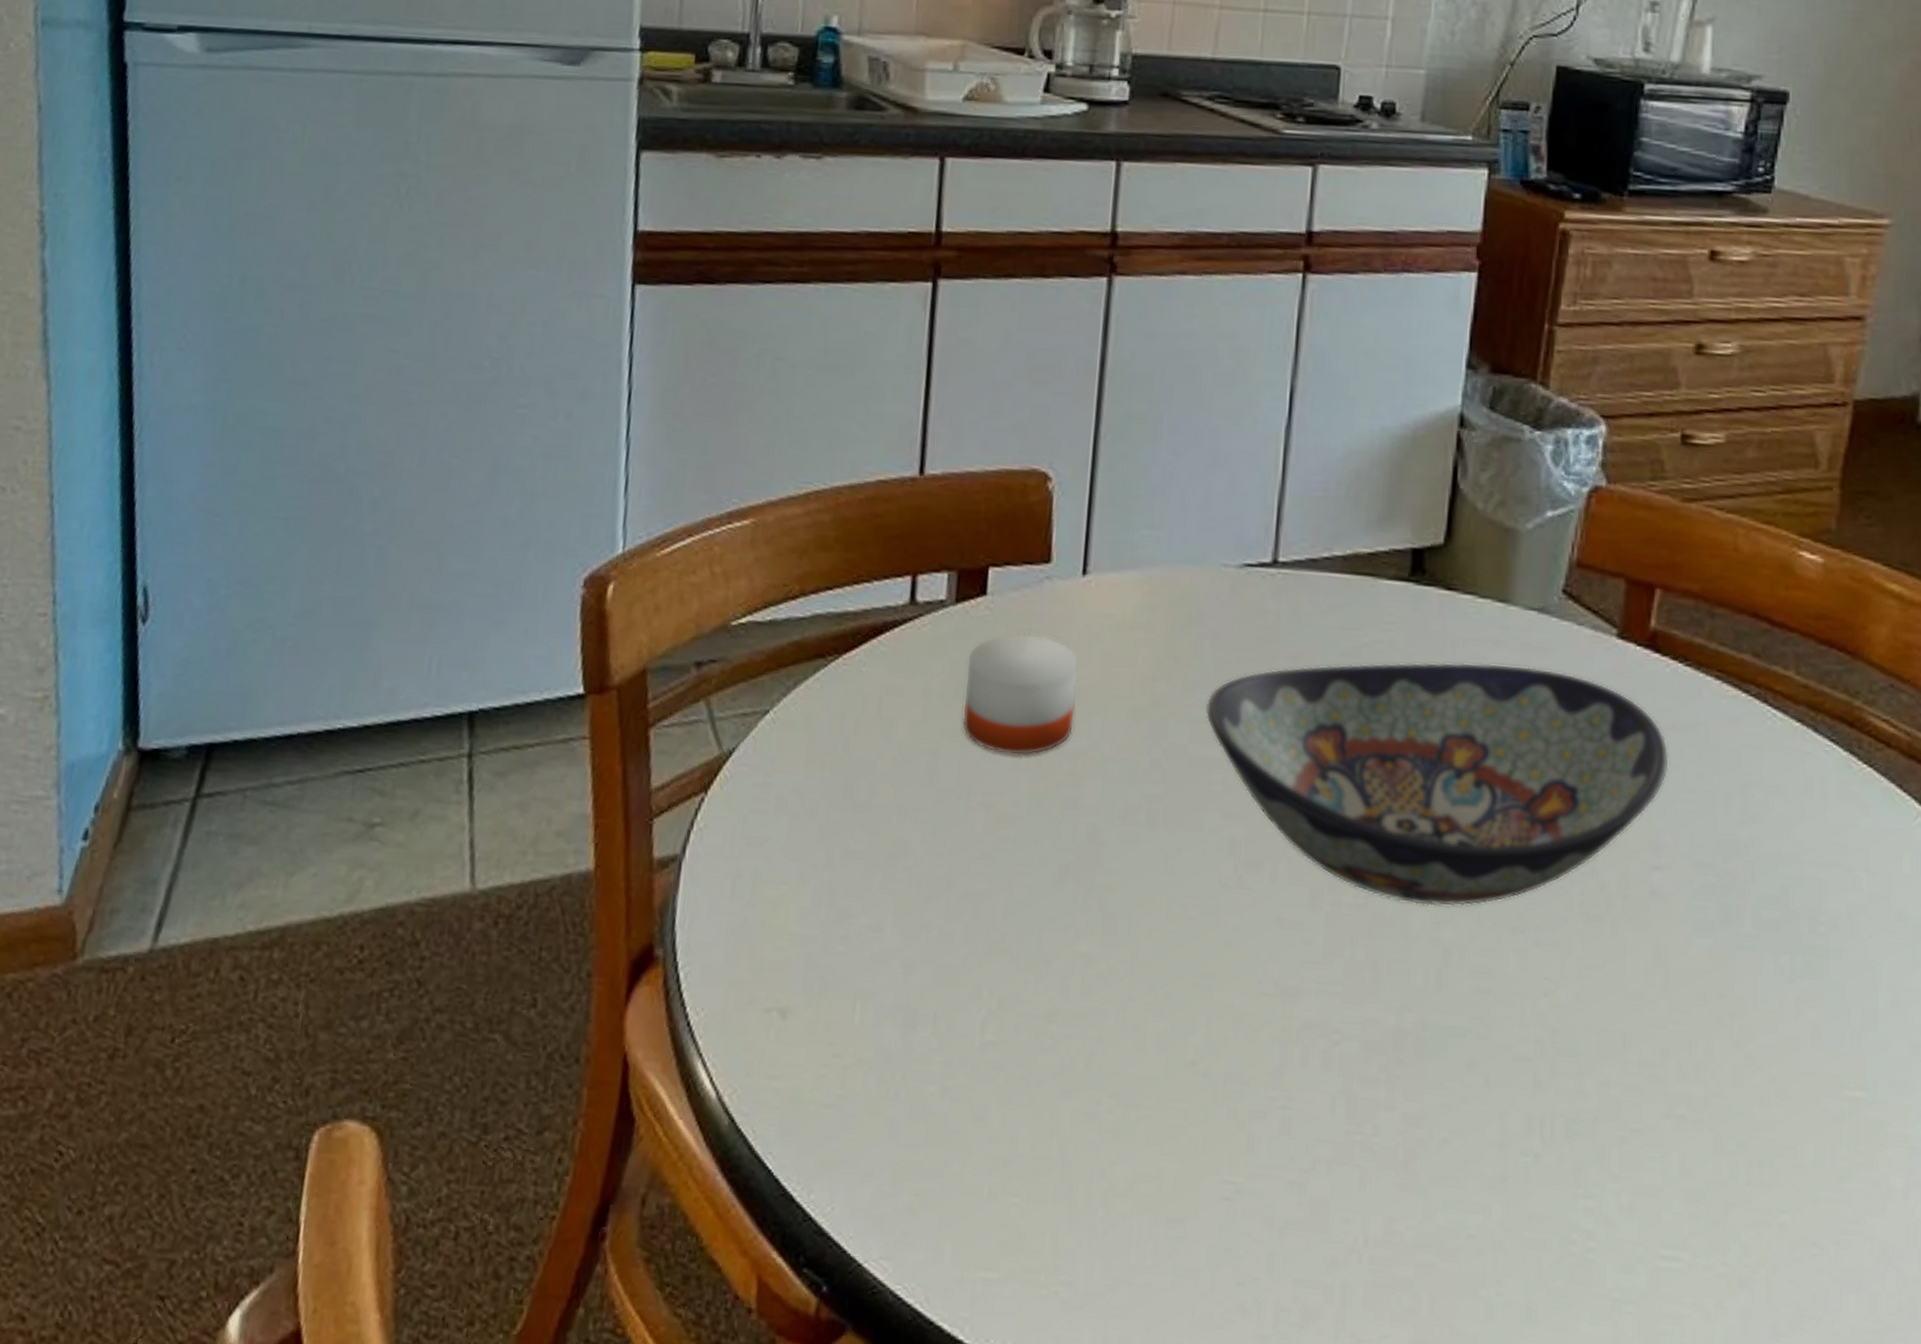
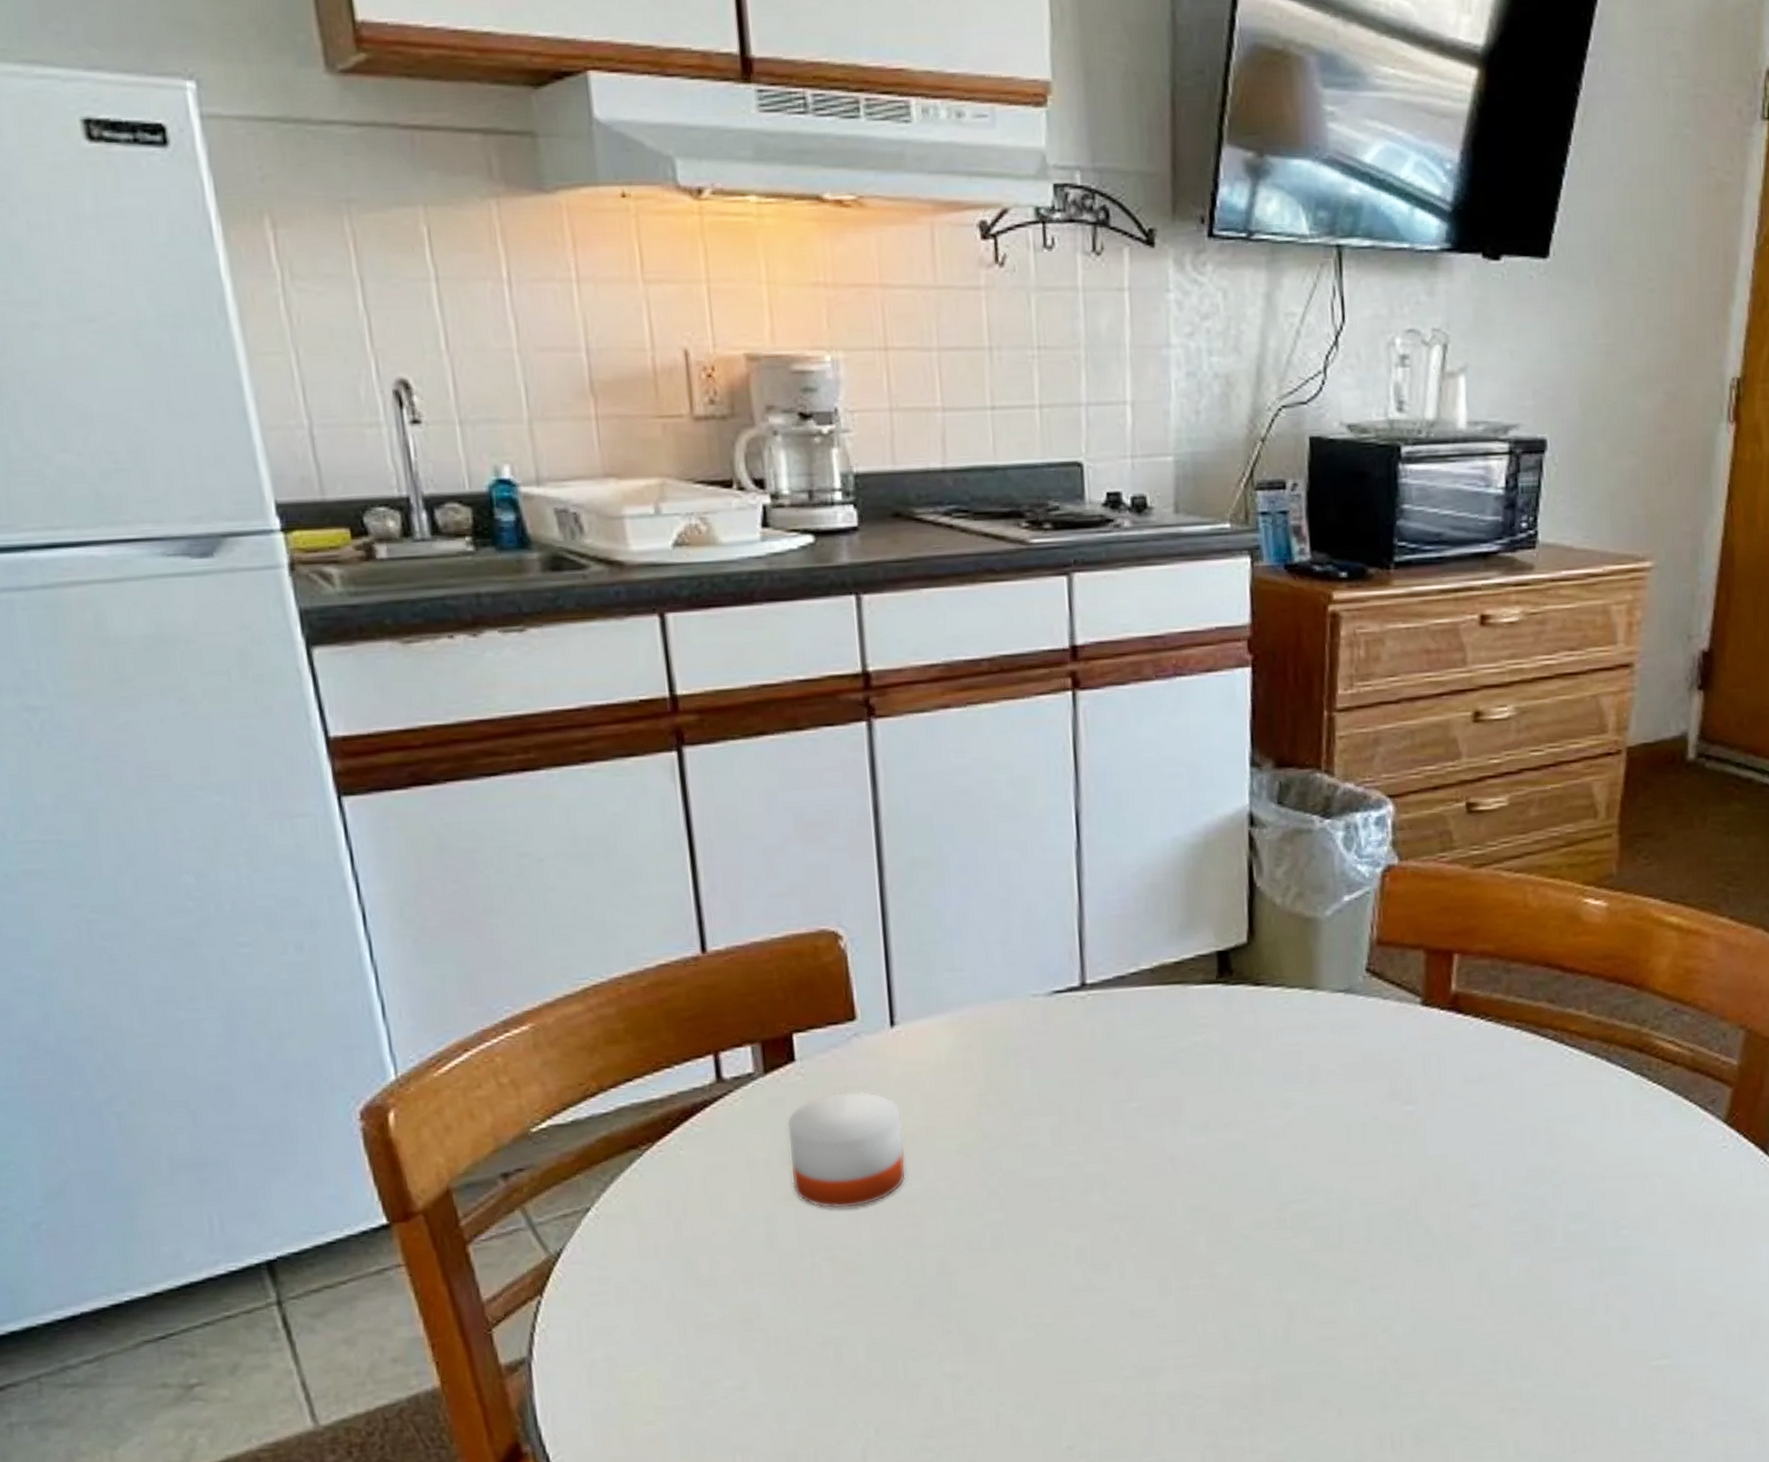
decorative bowl: present [1205,662,1669,907] -> none [1034,1044,1479,1276]

